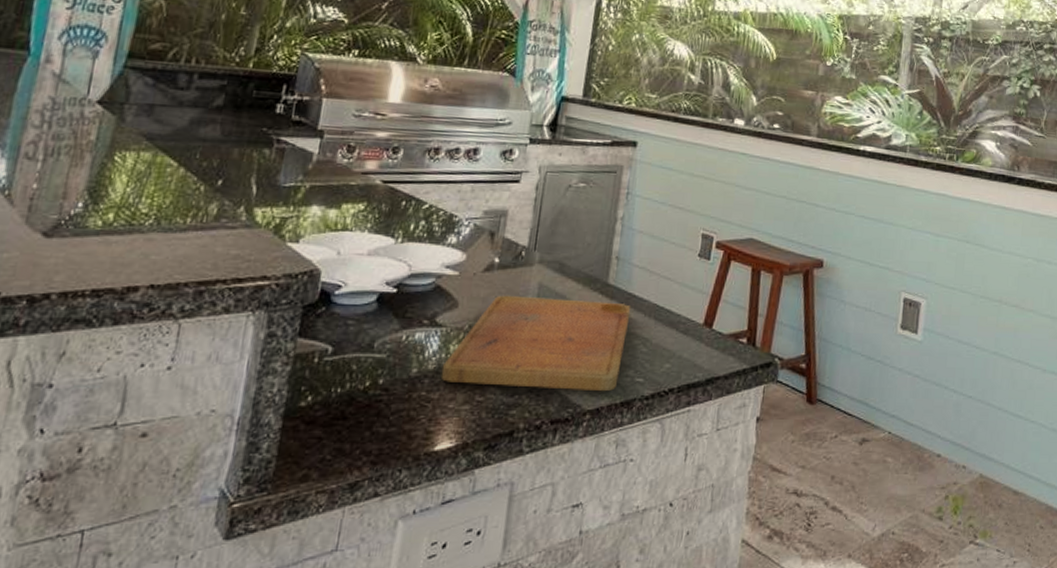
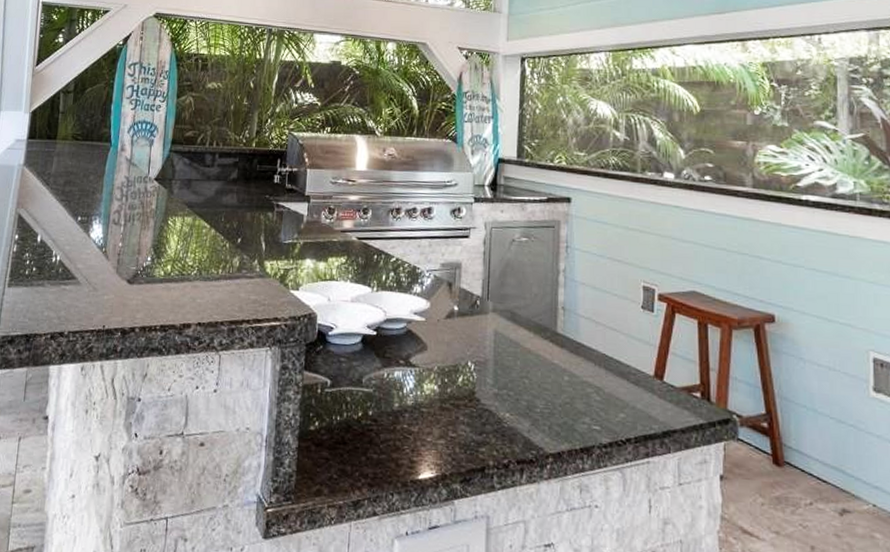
cutting board: present [440,295,631,392] -> none [418,340,581,437]

